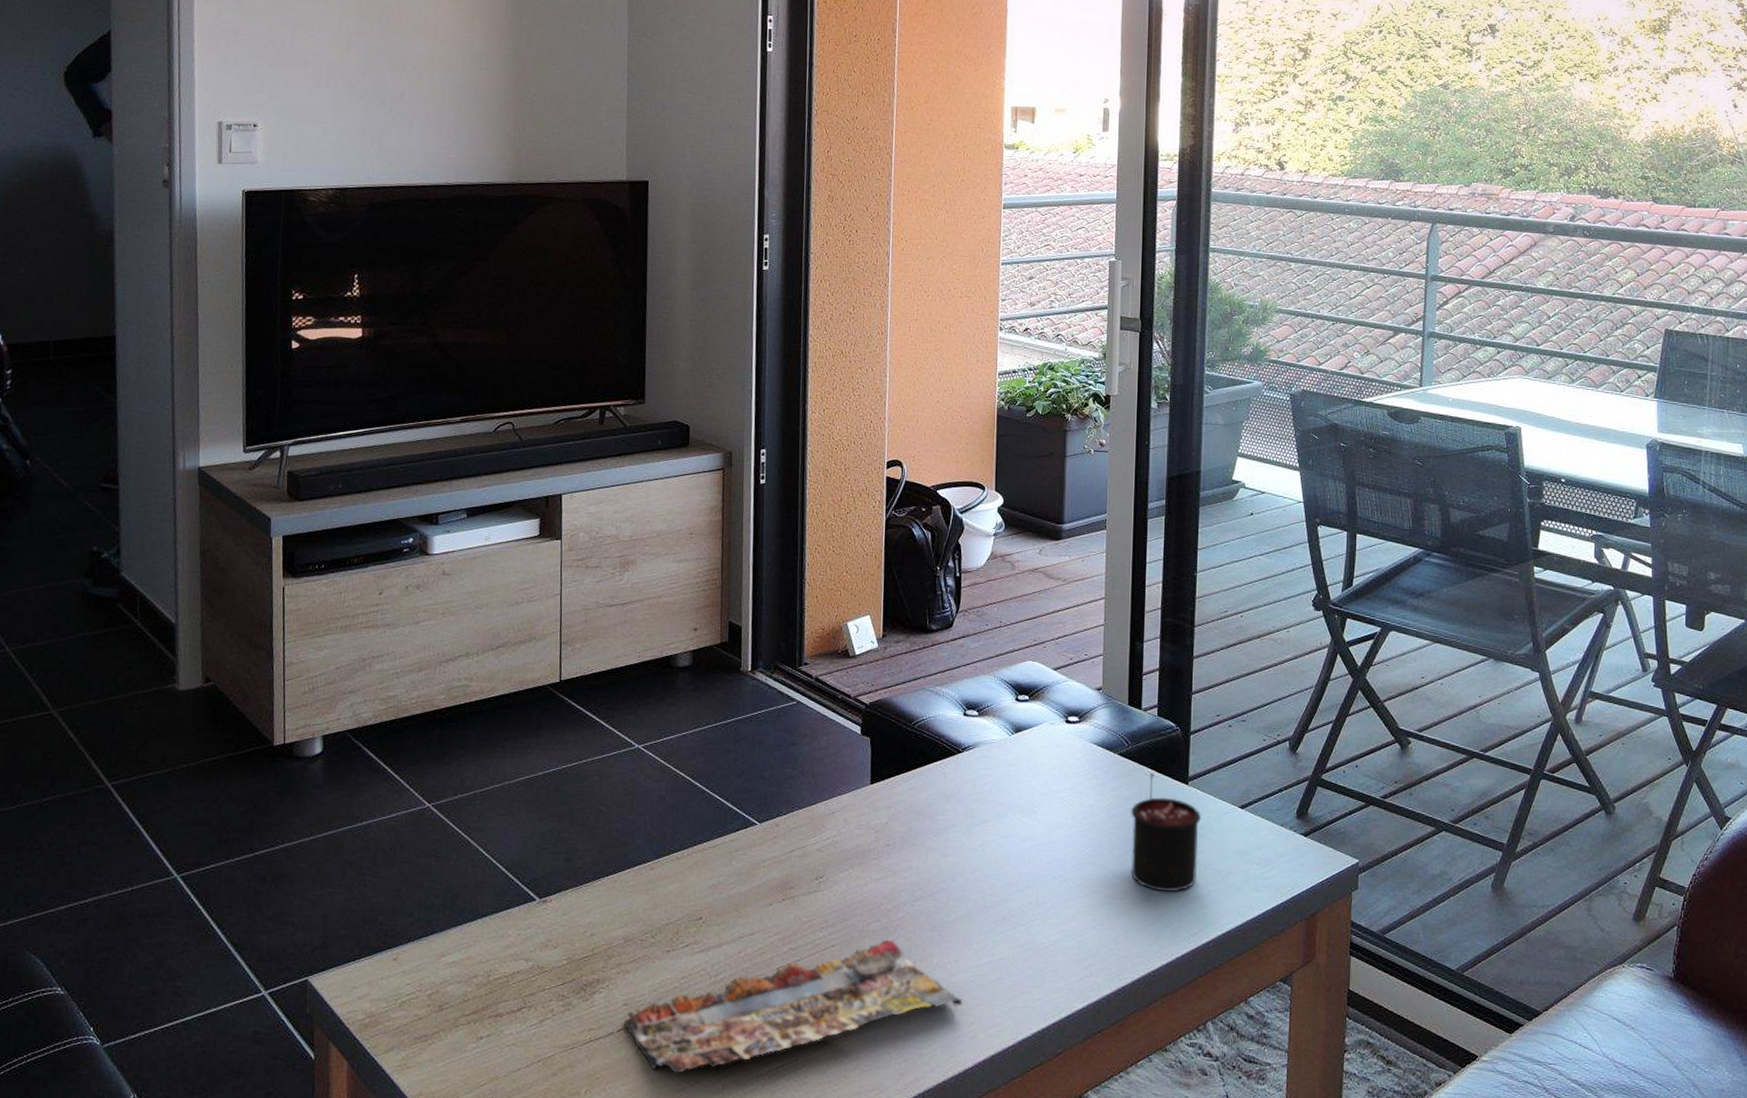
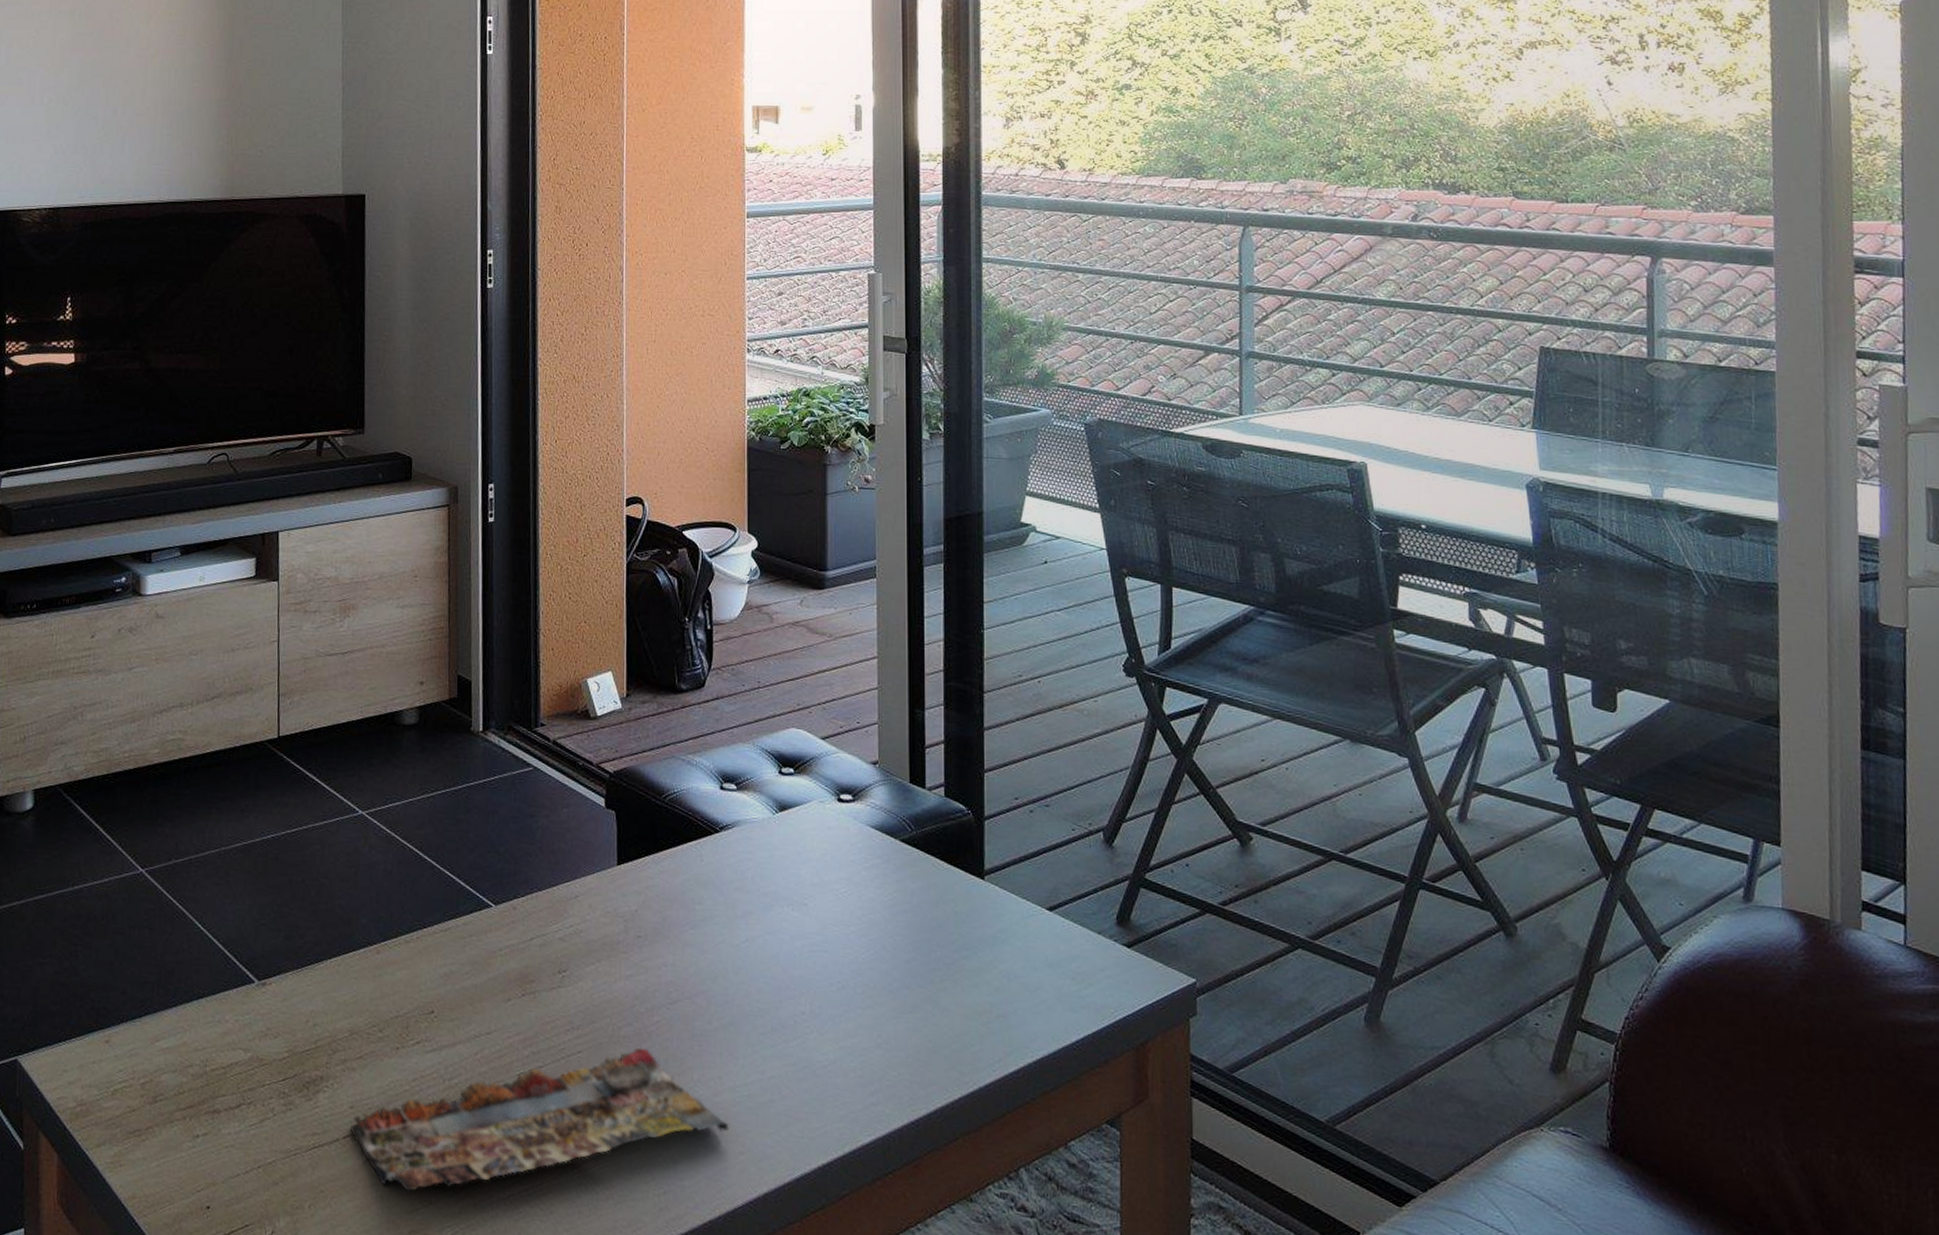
candle: present [1131,773,1202,893] -> none [918,864,1002,1008]

